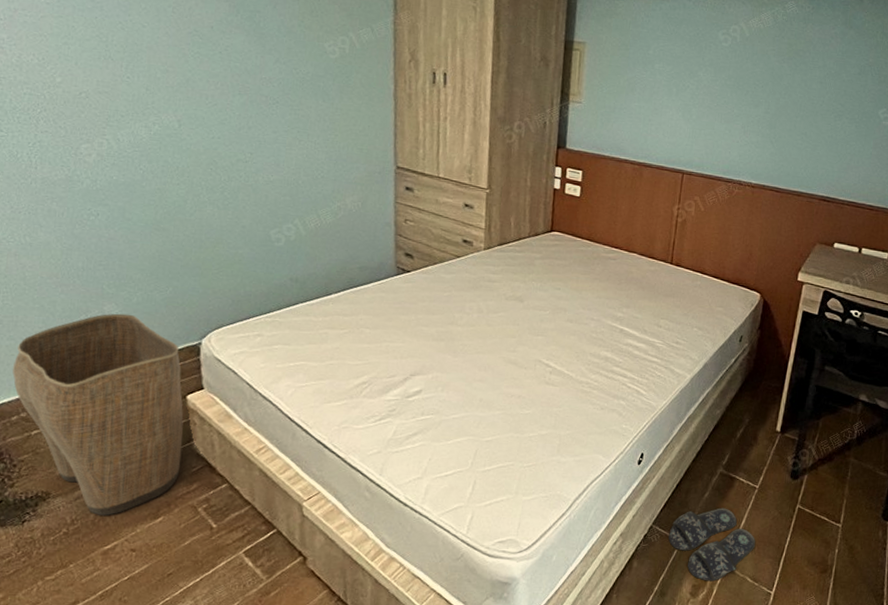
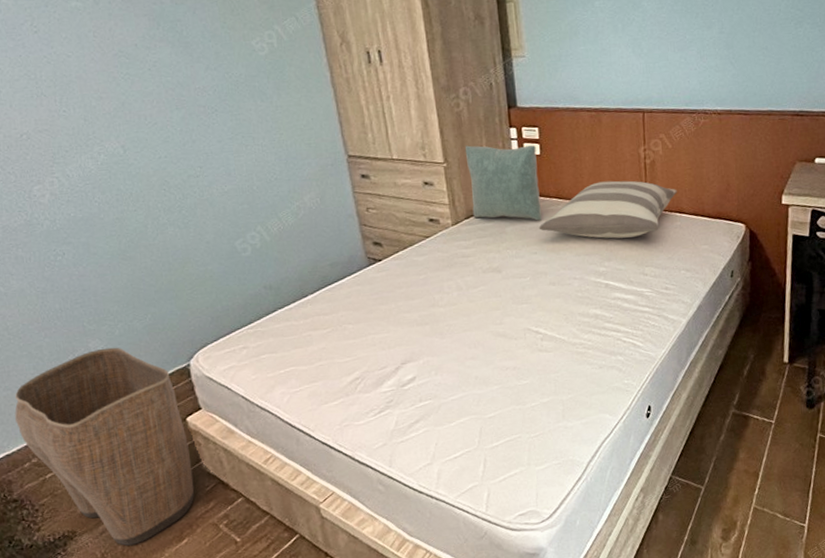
pillow: none [506,176,577,259] -> present [465,145,542,221]
pillow: none [566,231,702,289] -> present [538,180,677,239]
slippers: present [668,508,756,582] -> none [690,448,781,524]

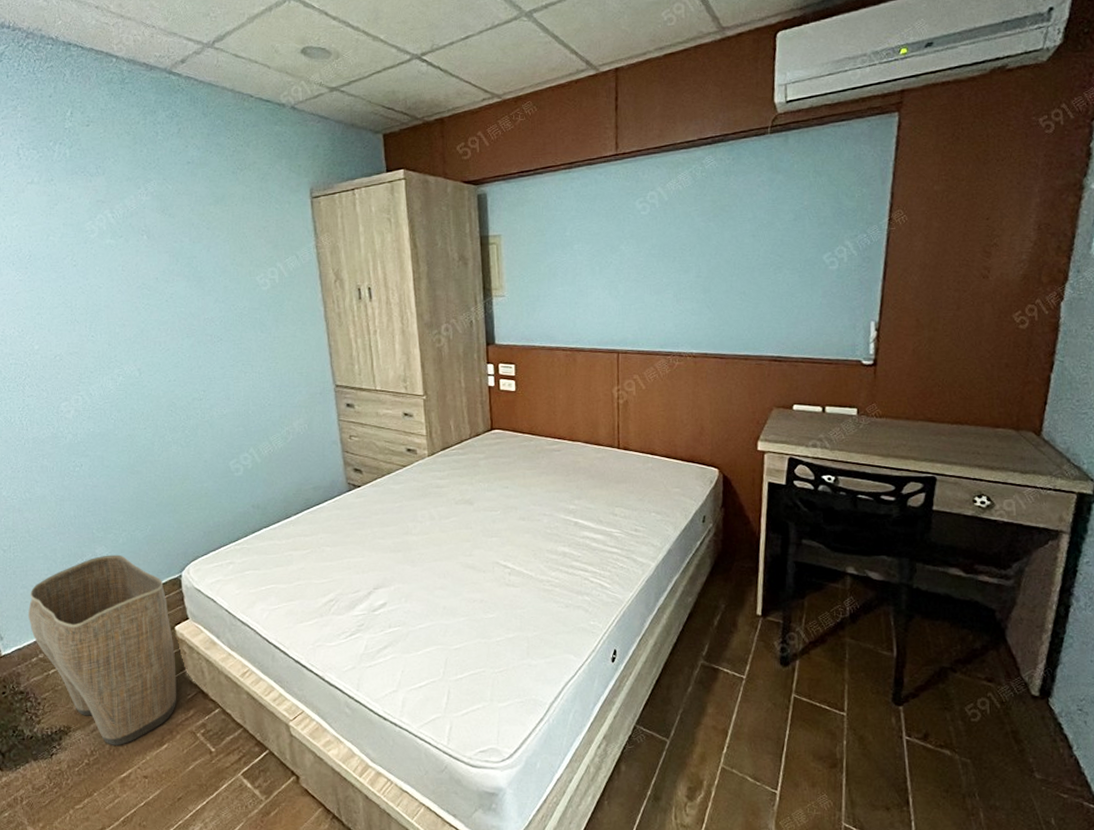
pillow: present [465,145,542,221] -> none [444,379,514,456]
pillow: present [538,180,677,239] -> none [511,419,650,477]

